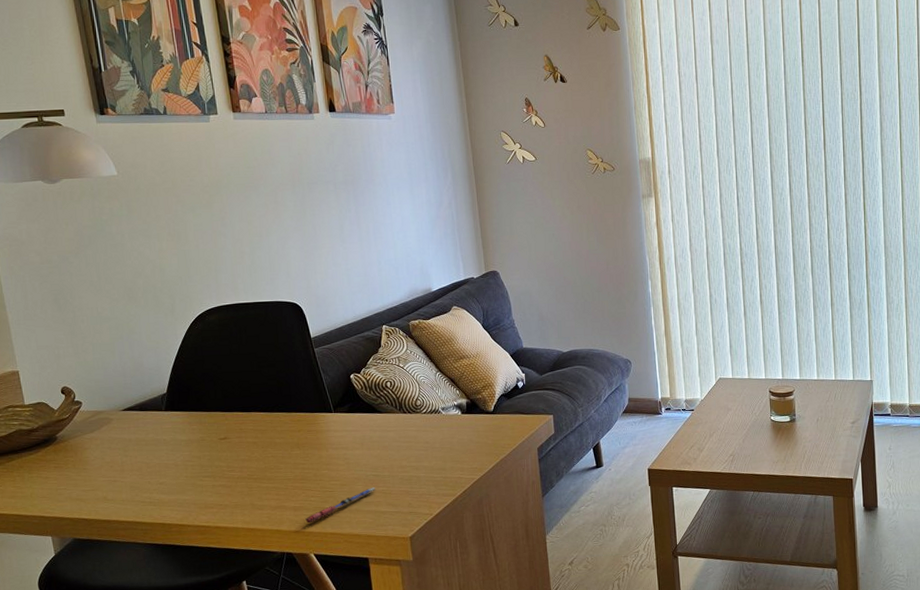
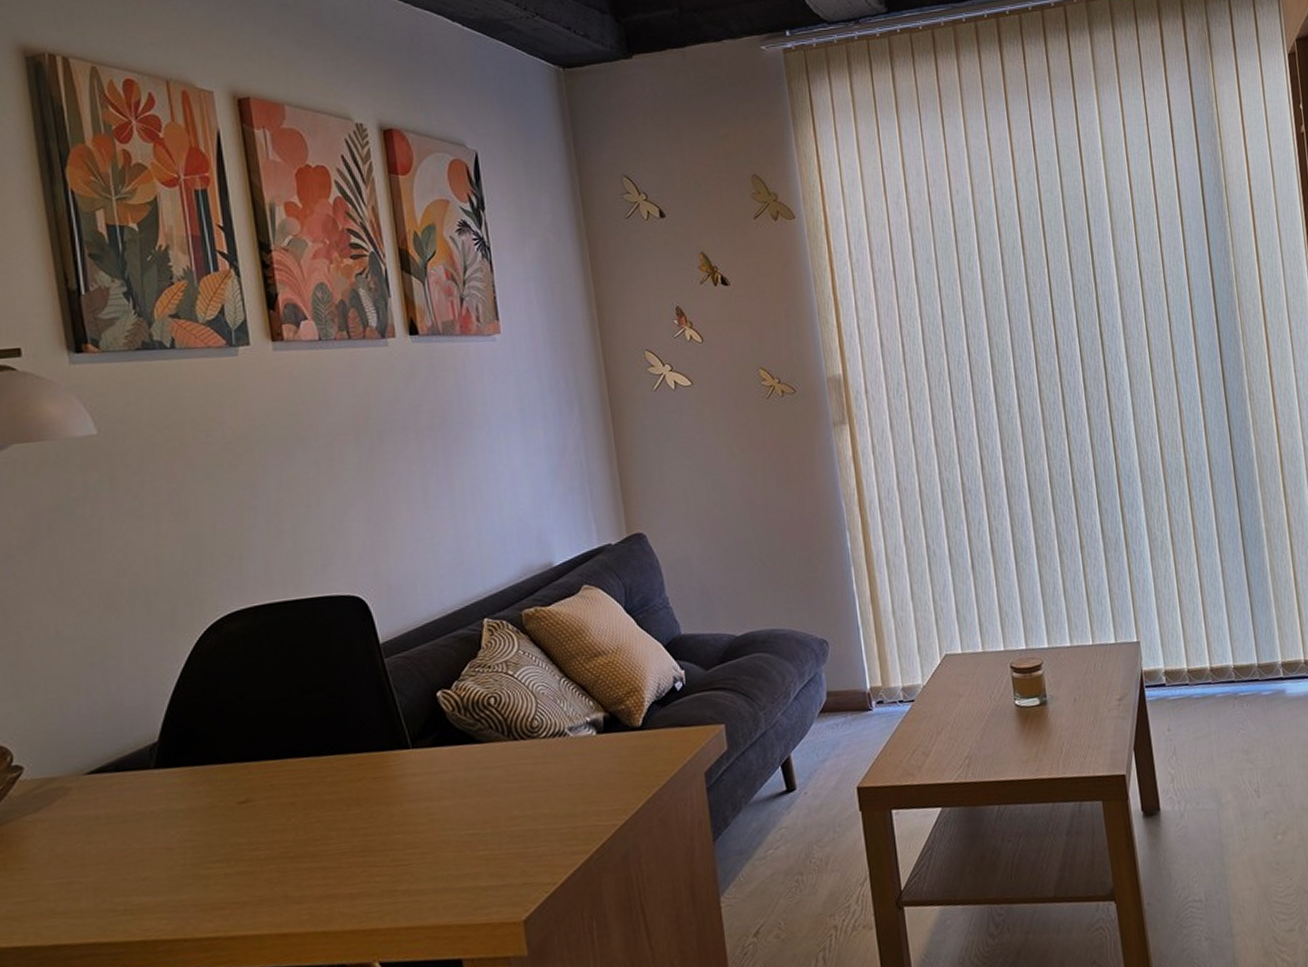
pen: present [304,487,376,524] -> none [365,852,474,917]

